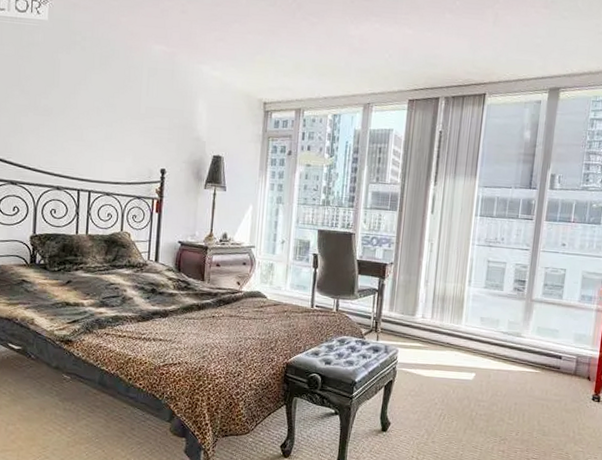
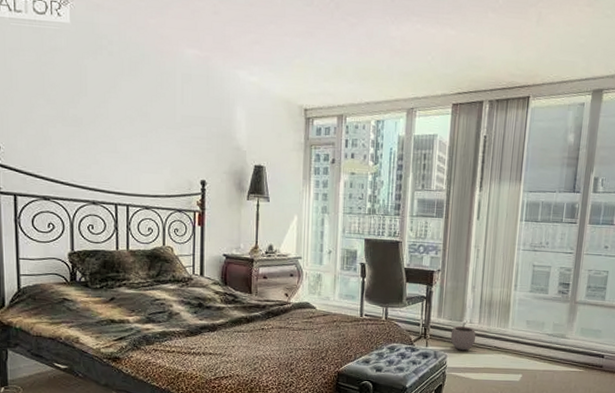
plant pot: none [402,315,429,346] -> present [450,320,476,350]

